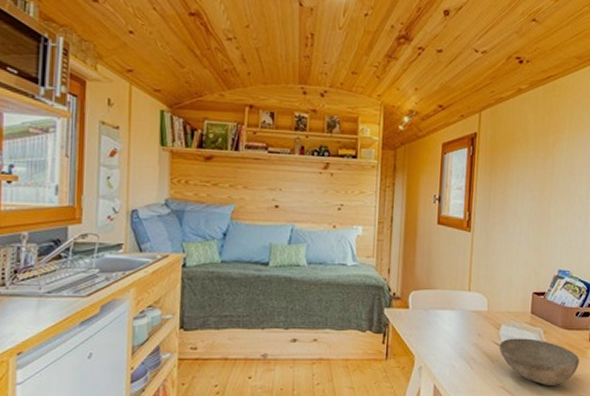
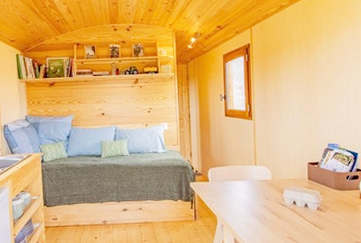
bowl: present [499,338,580,385] -> none [284,199,353,235]

